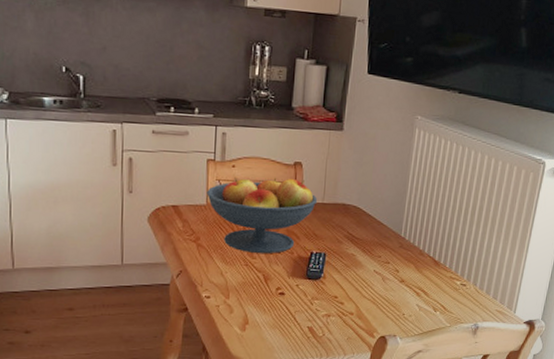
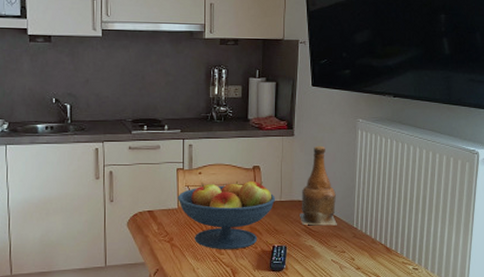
bottle: none [343,143,385,234] -> present [300,145,337,226]

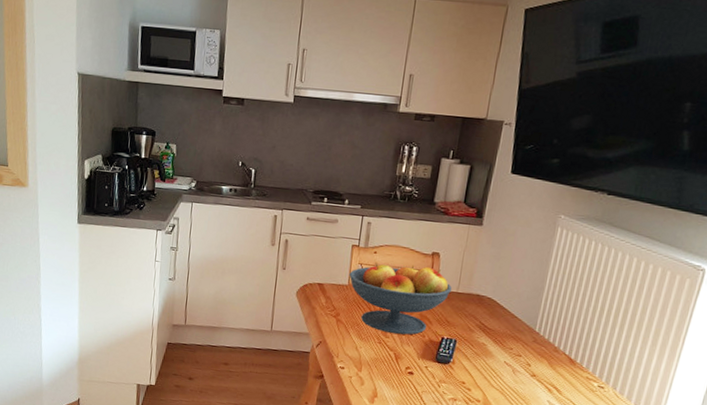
bottle: present [300,145,337,226] -> none [476,238,521,327]

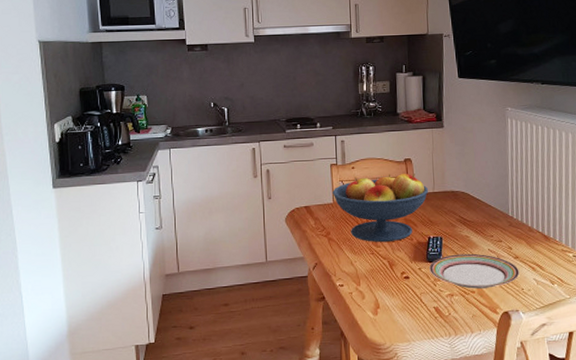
plate: none [436,359,534,401] -> present [429,253,519,289]

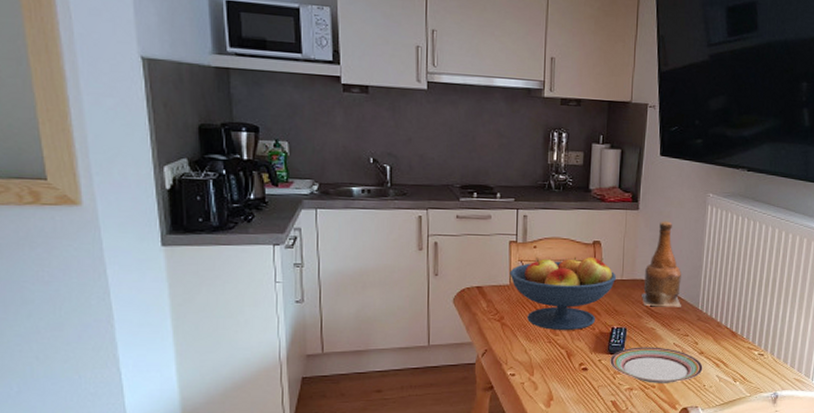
bottle: none [453,135,492,216] -> present [642,221,681,307]

